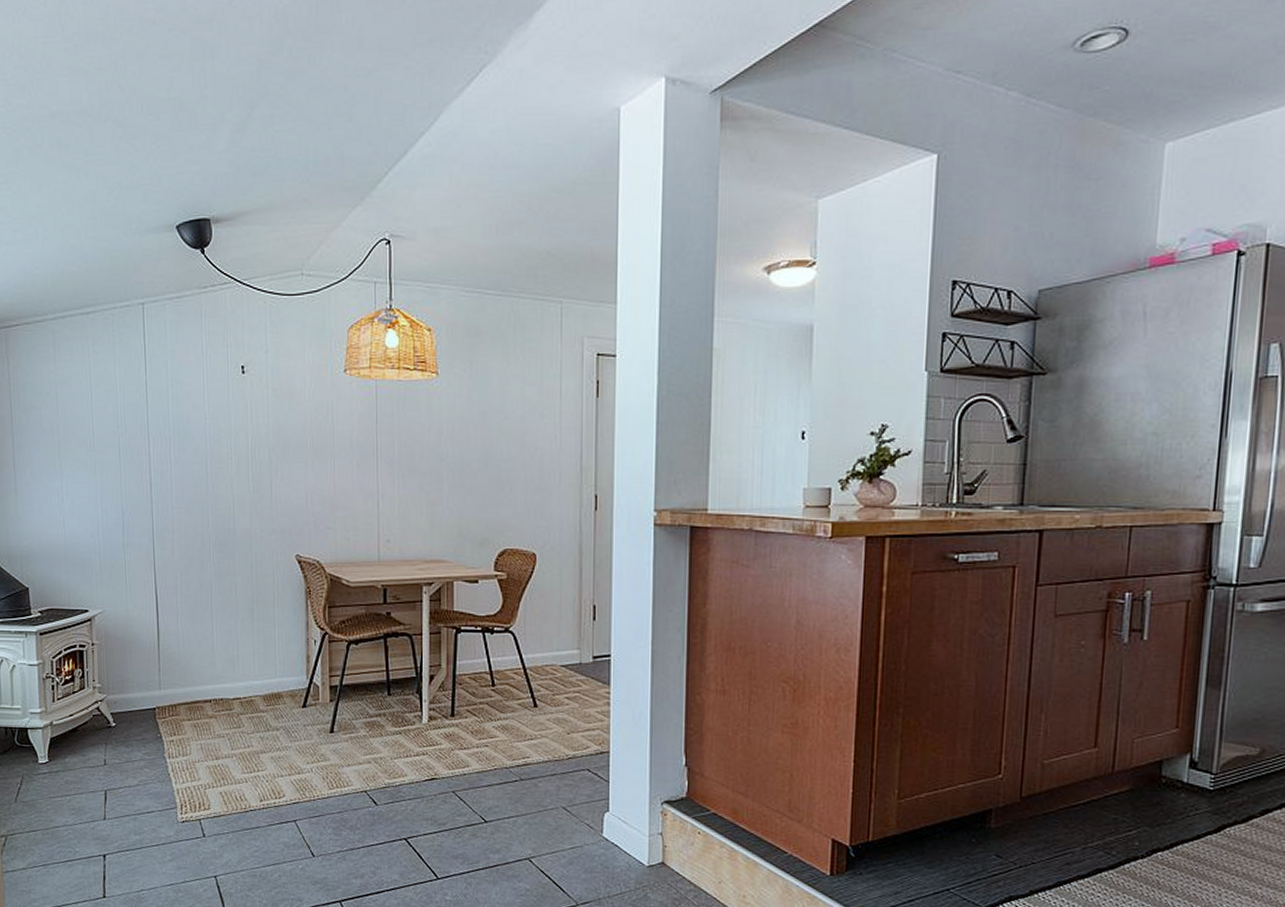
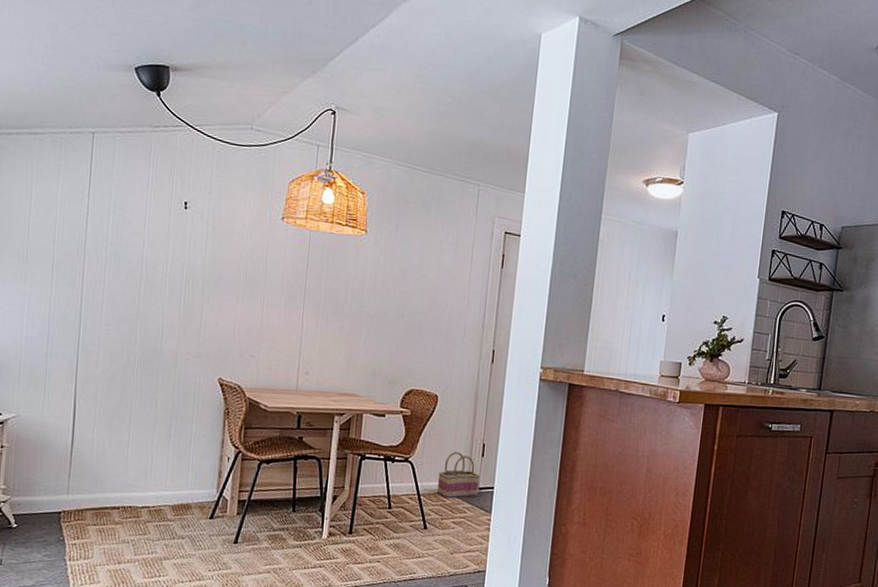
basket: none [544,617,594,671] -> present [436,452,481,499]

